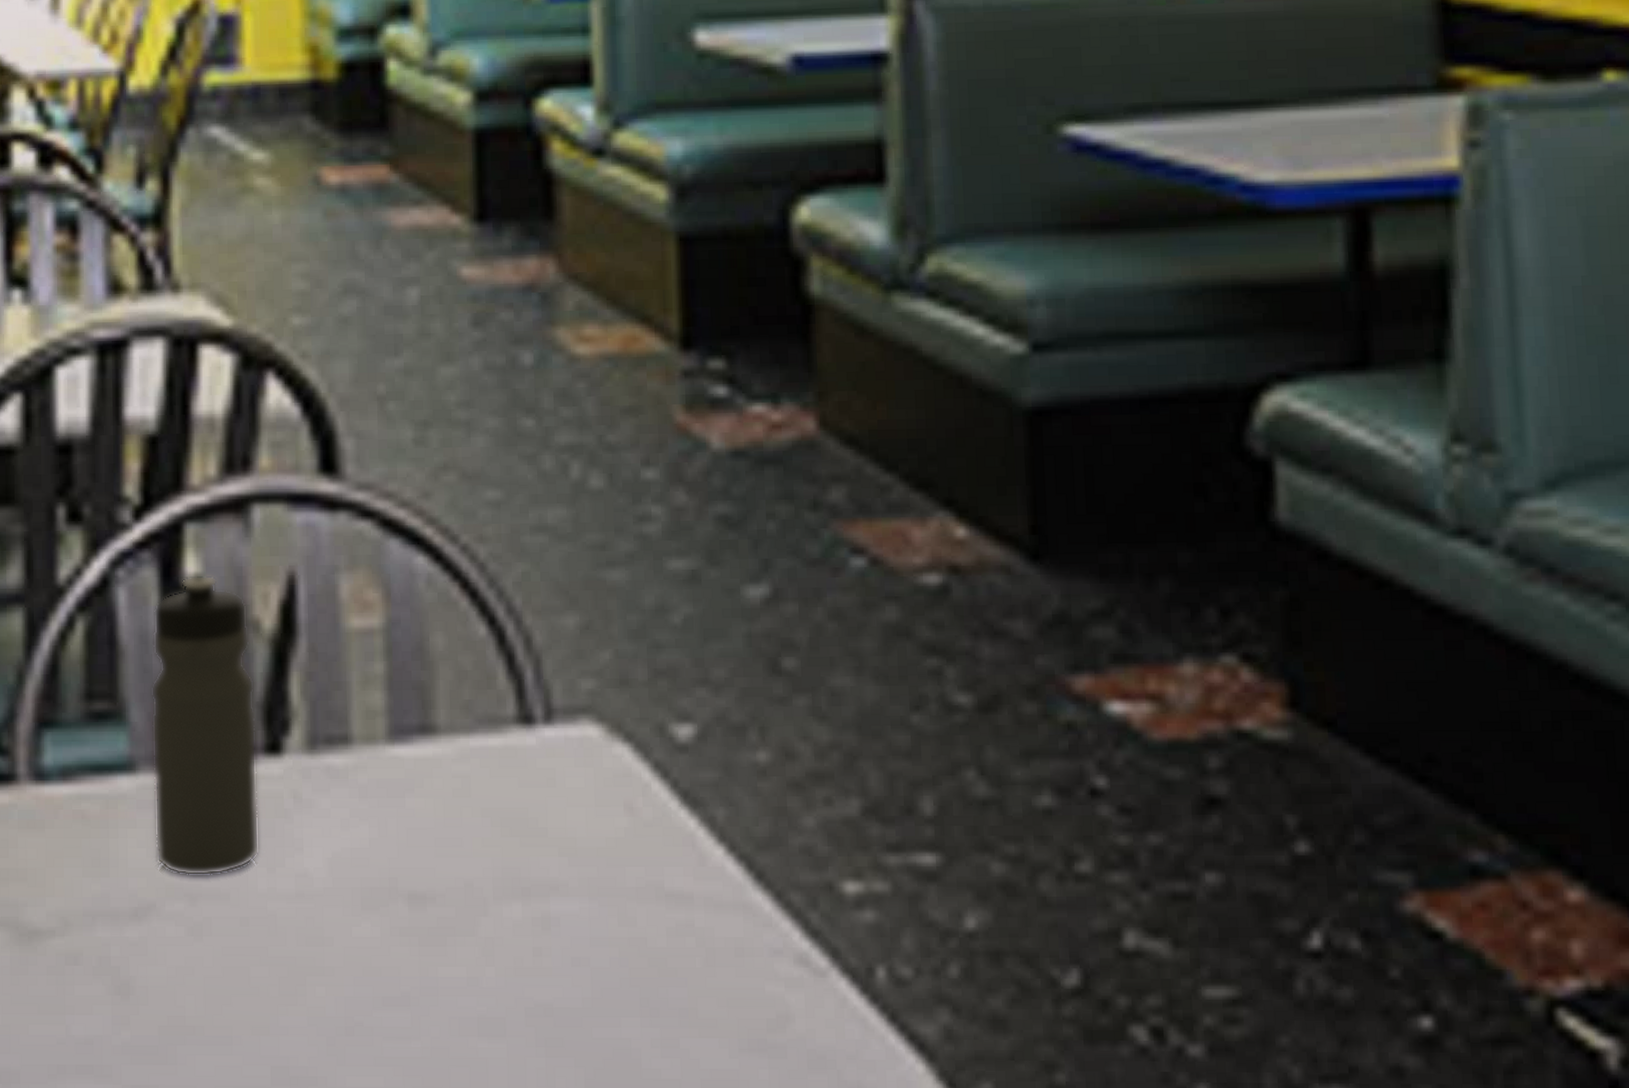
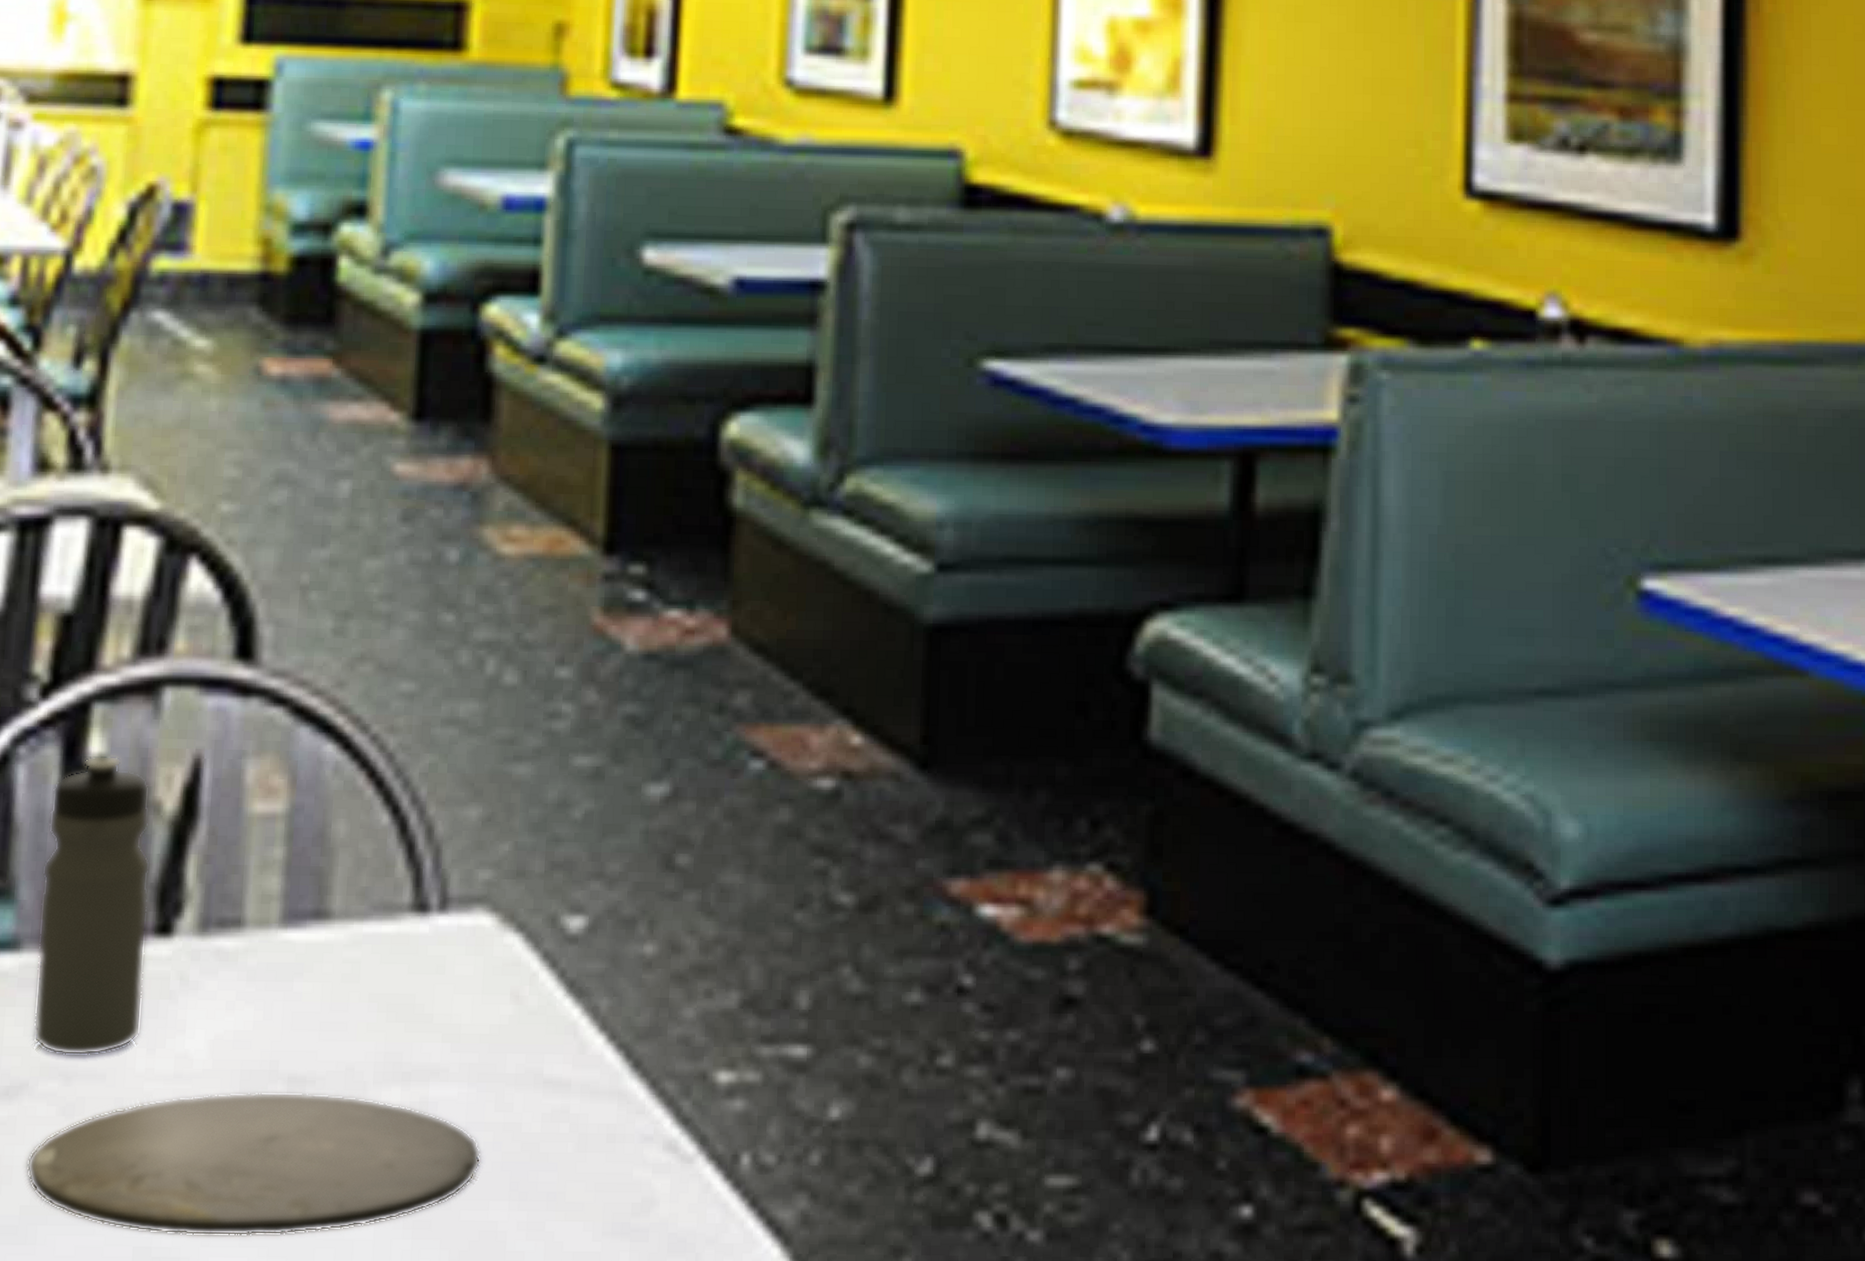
plate: none [161,909,609,1055] -> present [26,1092,481,1237]

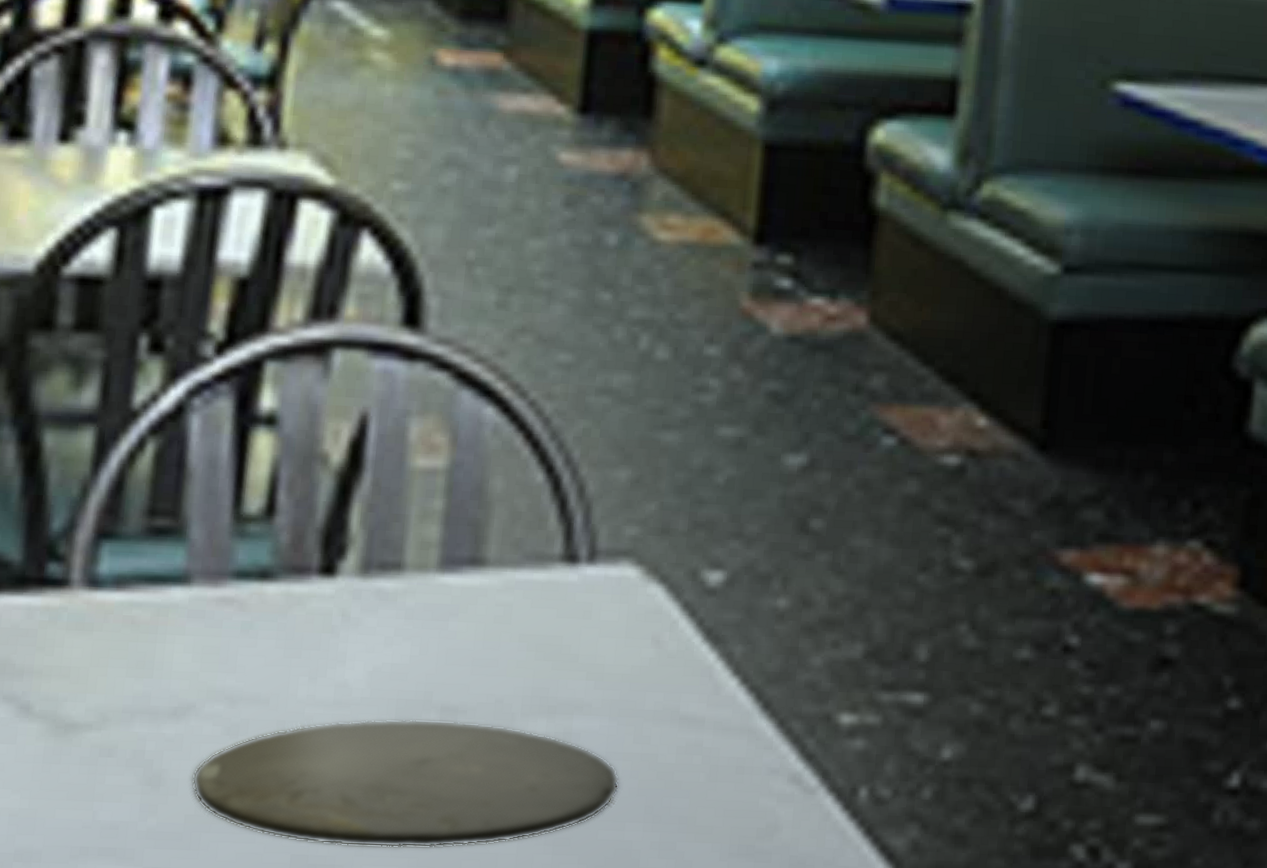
water bottle: present [32,754,151,1057] -> none [200,408,318,683]

